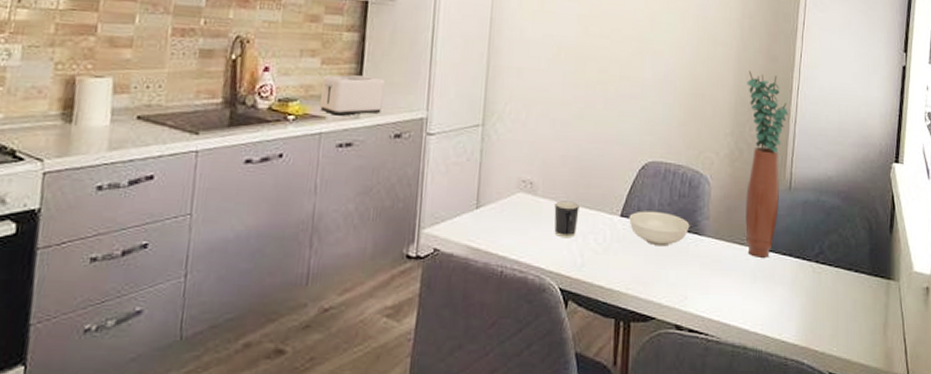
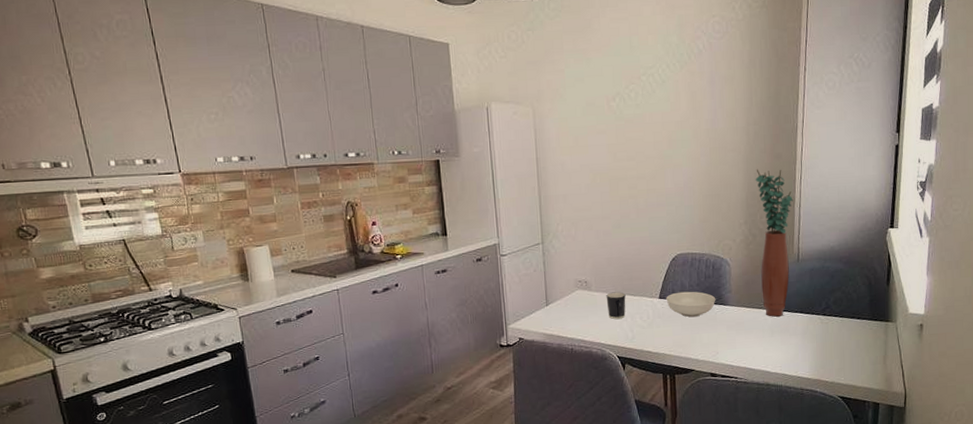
toaster: present [319,74,386,116] -> none [415,217,465,251]

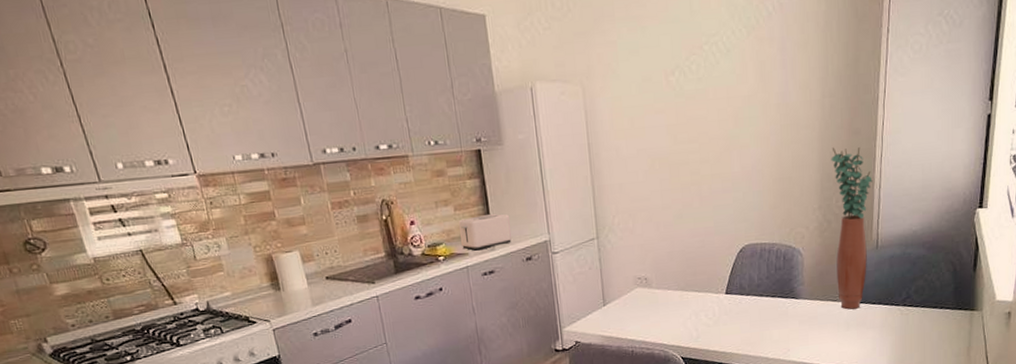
toaster: none [415,217,465,251] -> present [458,213,512,251]
mug: present [606,292,626,320] -> none [668,288,690,318]
bowl: present [666,291,716,318] -> none [733,284,787,313]

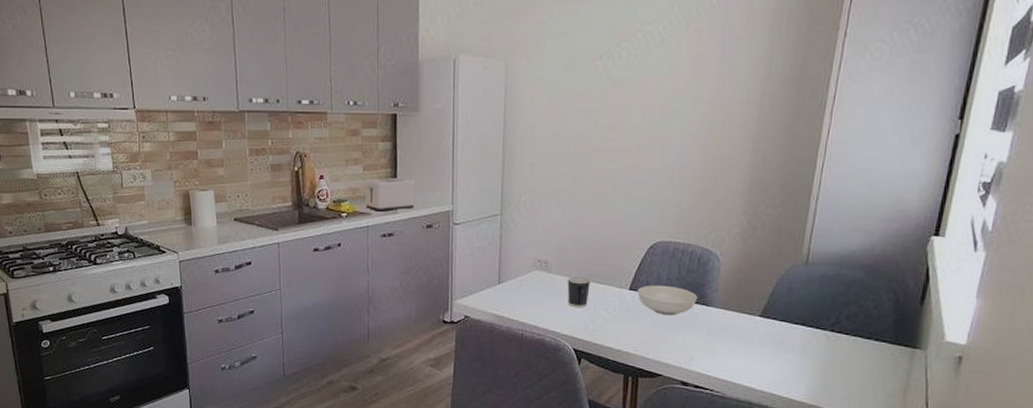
mug: none [668,288,690,318] -> present [567,277,590,308]
bowl: none [733,284,787,313] -> present [637,285,698,316]
vase: present [831,147,873,310] -> none [755,151,810,326]

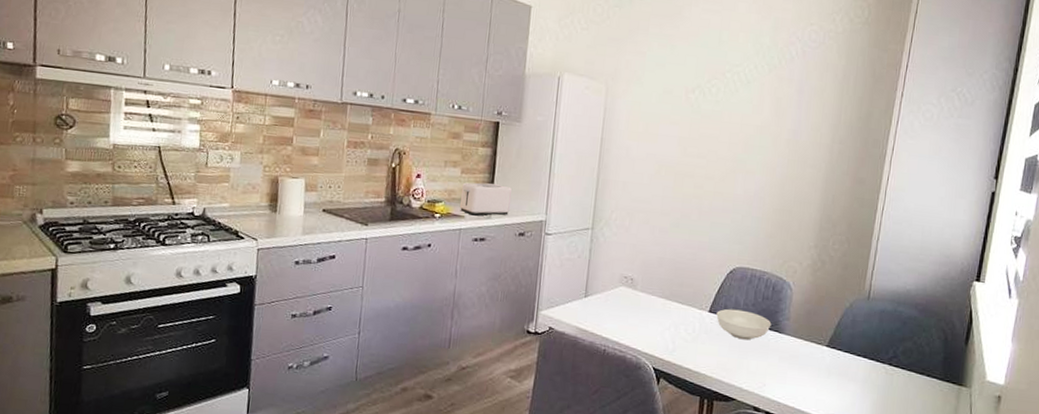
mug: present [567,277,590,308] -> none [650,295,673,327]

